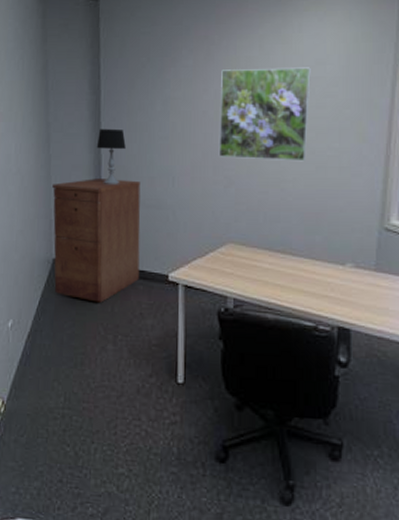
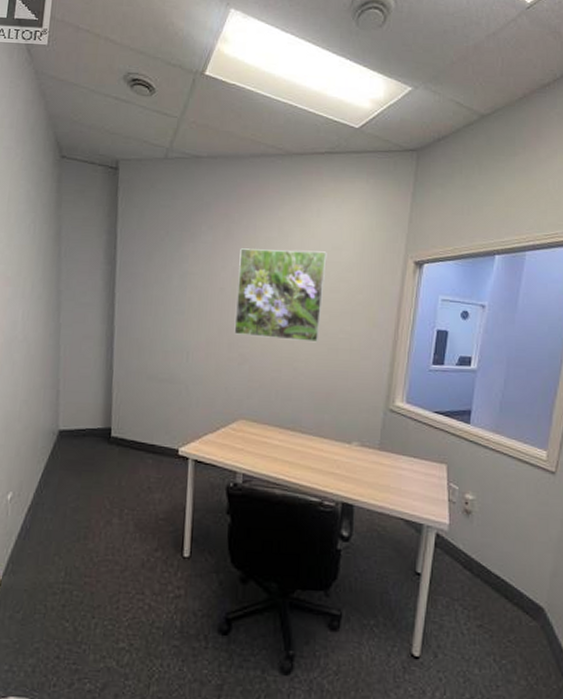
filing cabinet: present [52,179,141,303] -> none [59,350,154,476]
table lamp: present [96,128,126,186] -> none [109,299,141,358]

